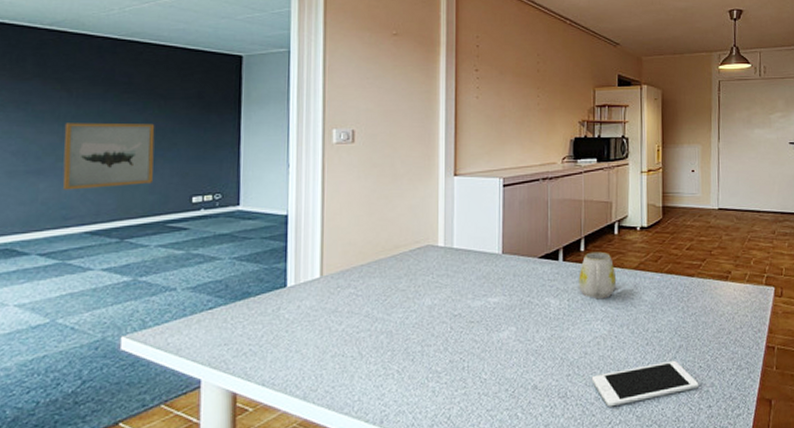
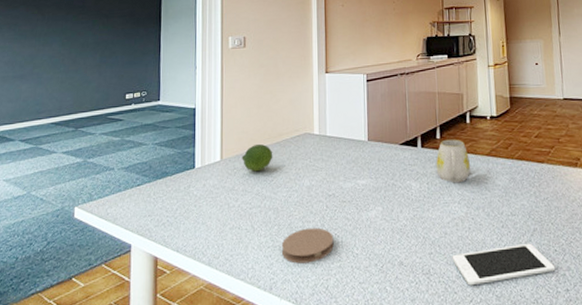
wall art: present [62,122,155,190] -> none [37,37,101,90]
fruit: none [347,257,387,290] -> present [242,143,273,172]
coaster: none [395,351,458,393] -> present [281,227,334,264]

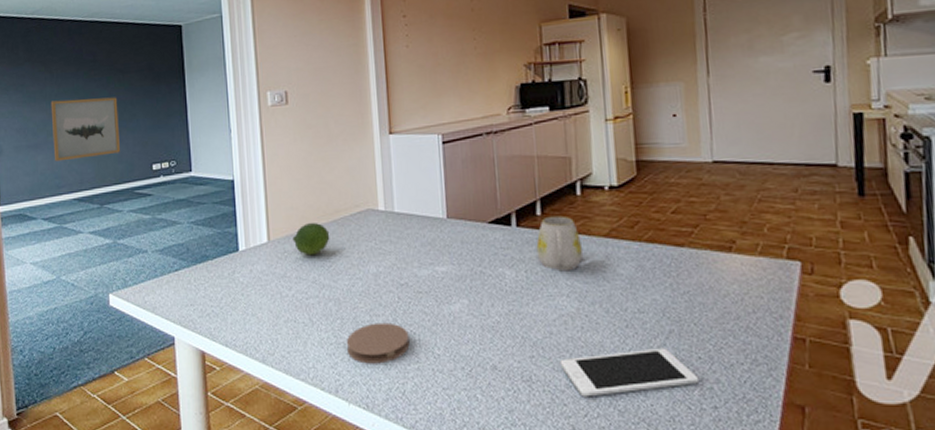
wall art: none [37,37,101,90] -> present [50,97,120,162]

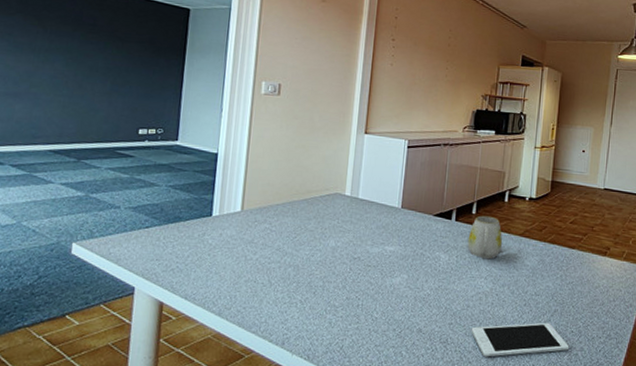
wall art: present [50,97,120,162] -> none [34,55,113,114]
fruit: present [292,222,330,256] -> none [264,198,299,227]
coaster: present [346,322,410,364] -> none [297,288,354,323]

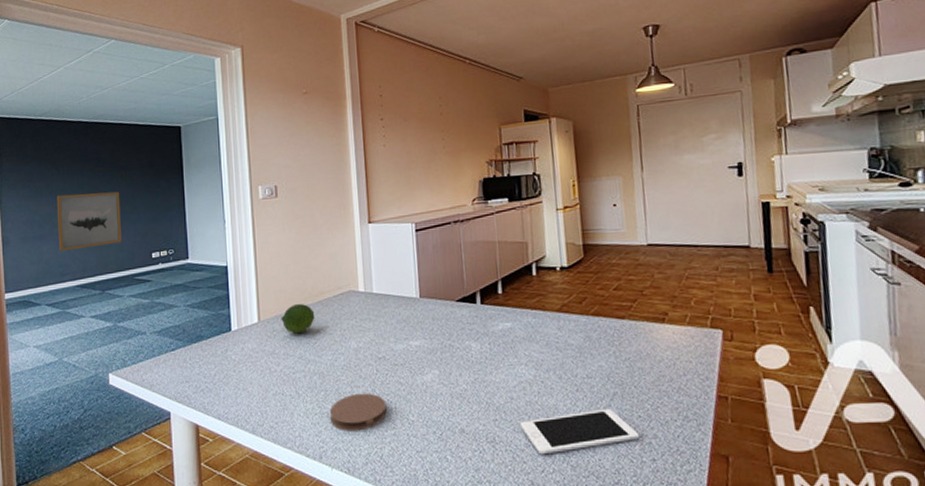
wall art: none [34,55,113,114] -> present [56,191,121,251]
fruit: none [264,198,299,227] -> present [281,303,315,334]
coaster: none [297,288,354,323] -> present [329,393,387,431]
mug: present [467,215,503,260] -> none [498,293,539,343]

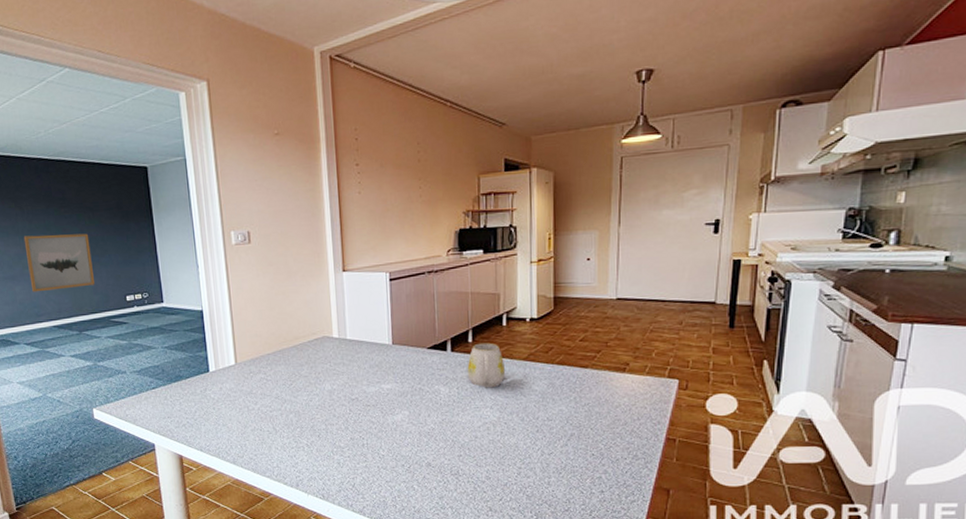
fruit: present [281,303,315,334] -> none [257,347,291,376]
coaster: present [329,393,387,431] -> none [305,430,359,463]
mug: none [498,293,539,343] -> present [467,342,506,388]
cell phone: present [519,408,640,455] -> none [482,447,592,486]

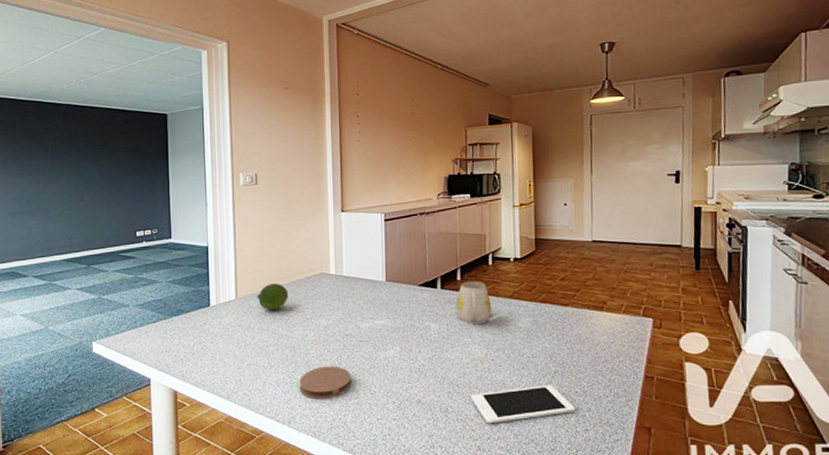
wall art: present [23,233,95,292] -> none [45,173,107,227]
fruit: none [257,347,291,376] -> present [257,283,289,311]
coaster: none [305,430,359,463] -> present [299,366,352,400]
cell phone: none [482,447,592,486] -> present [470,384,576,424]

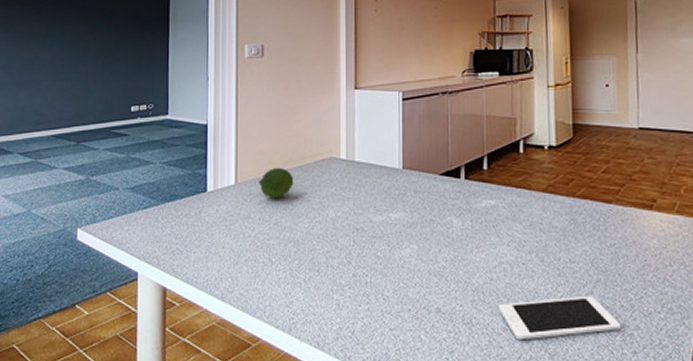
coaster: present [299,366,352,400] -> none [302,264,362,304]
mug: present [456,281,492,325] -> none [482,171,524,222]

